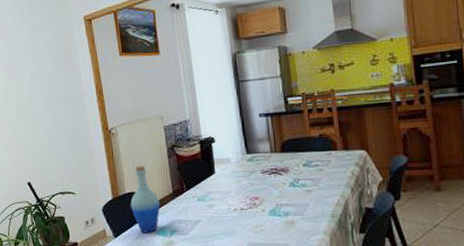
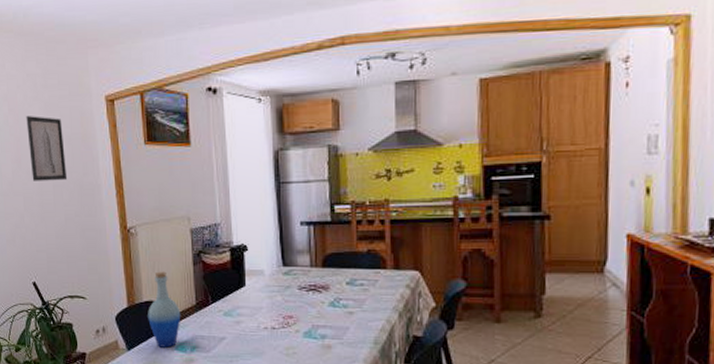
wall art: none [16,37,54,94] -> present [26,116,68,181]

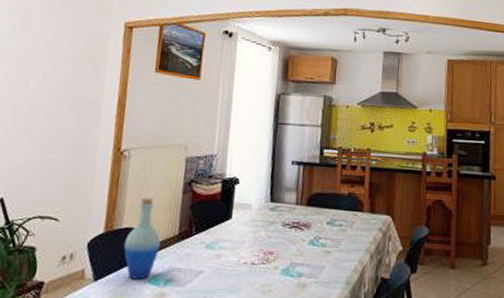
wall art: present [26,116,68,181] -> none [27,28,75,96]

